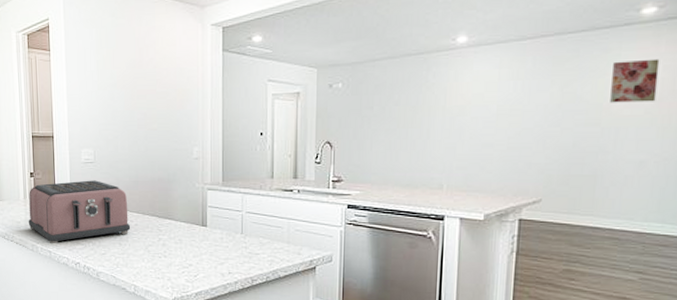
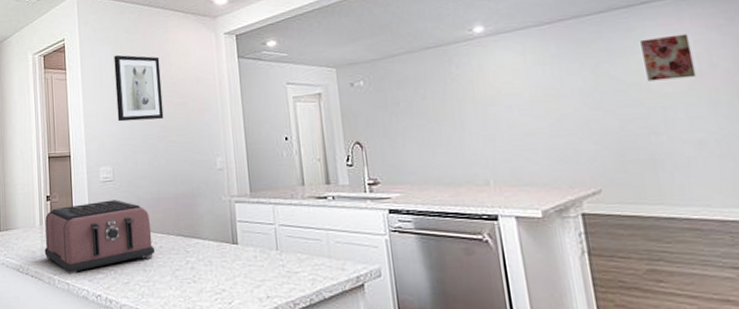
wall art: none [98,39,145,108] -> present [114,54,164,122]

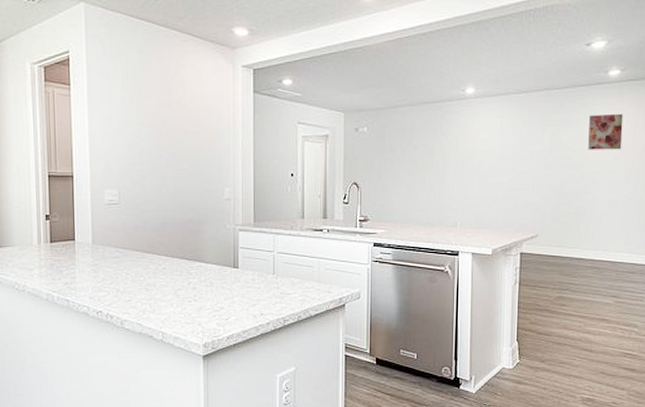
toaster: present [44,200,155,274] -> none [42,222,159,291]
wall art: present [114,54,164,122] -> none [124,75,175,147]

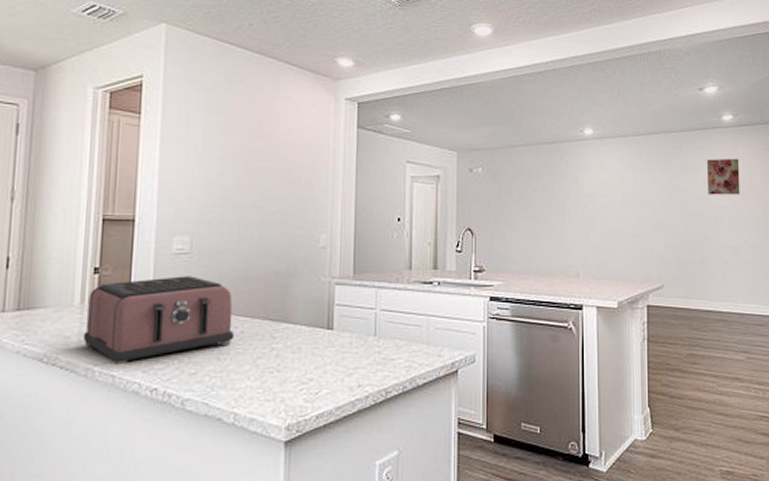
toaster: none [42,222,159,291] -> present [83,276,235,364]

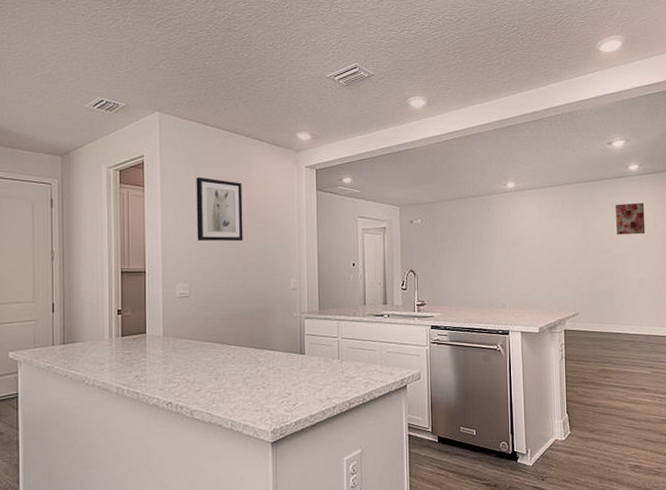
toaster: present [83,276,235,364] -> none [113,314,228,384]
wall art: none [204,104,266,187] -> present [196,176,243,242]

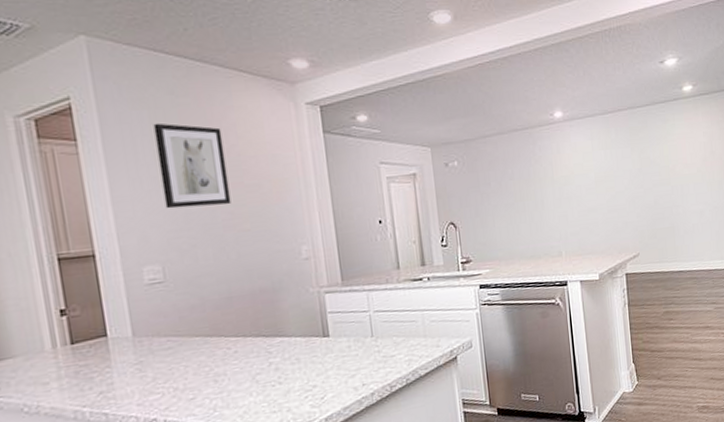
wall art: present [616,202,646,235] -> none [671,127,703,165]

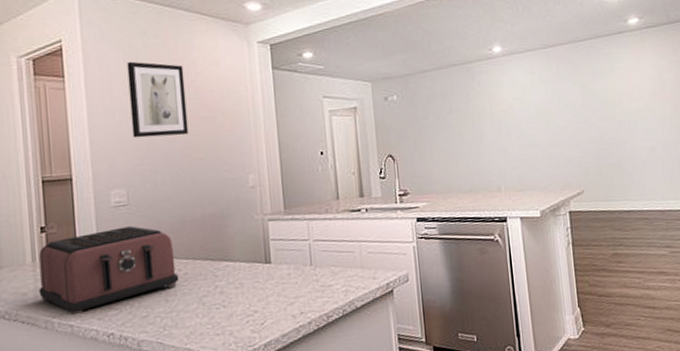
toaster: none [60,304,229,402] -> present [39,226,179,315]

